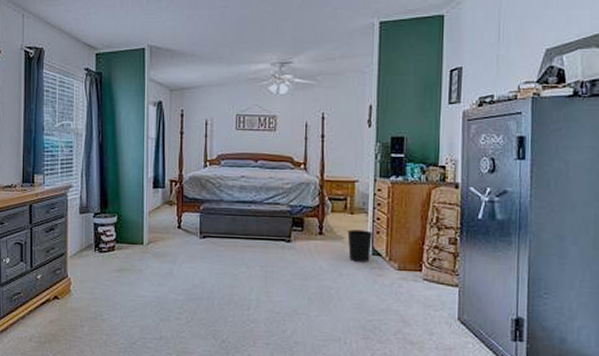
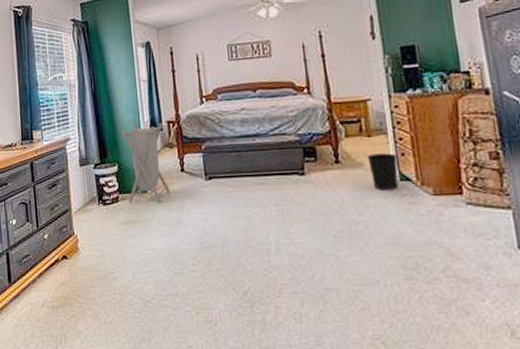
laundry hamper: none [123,180,165,255] -> present [120,123,170,204]

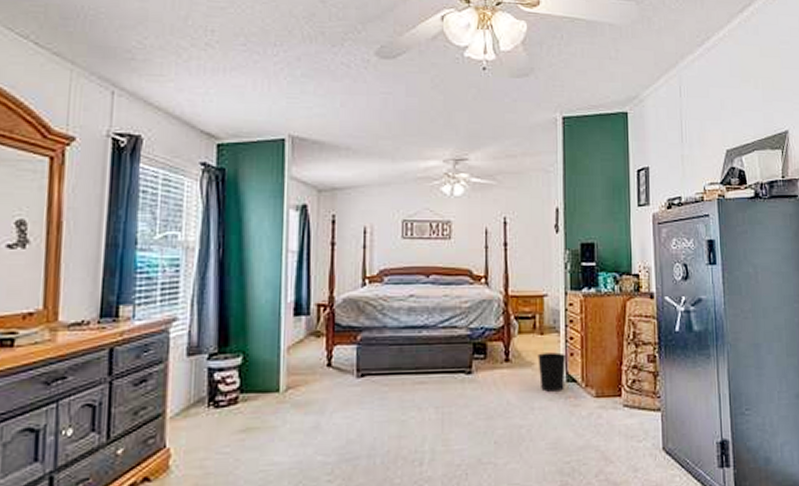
laundry hamper: present [120,123,170,204] -> none [252,306,311,406]

